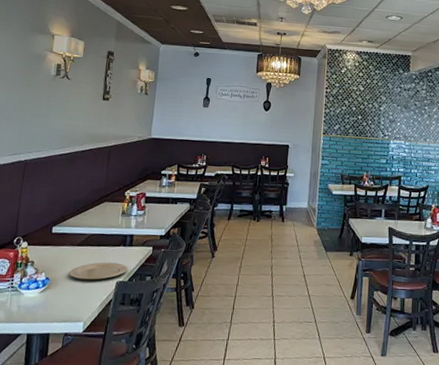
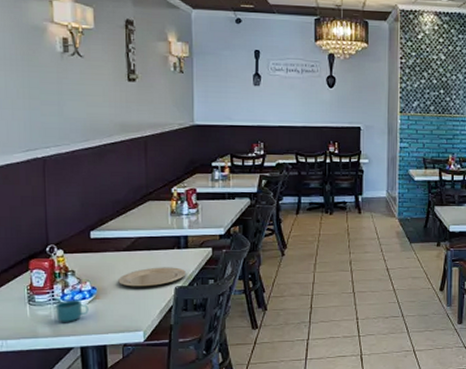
cup: none [11,288,40,309] -> present [55,299,89,322]

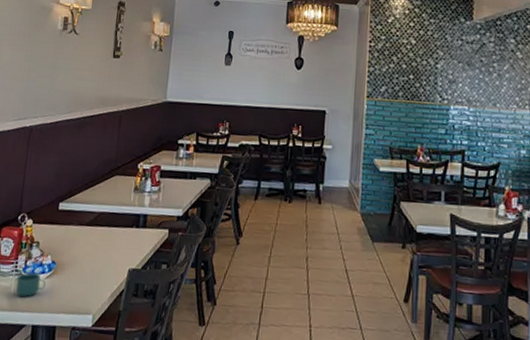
plate: present [118,267,187,287] -> none [76,245,142,267]

